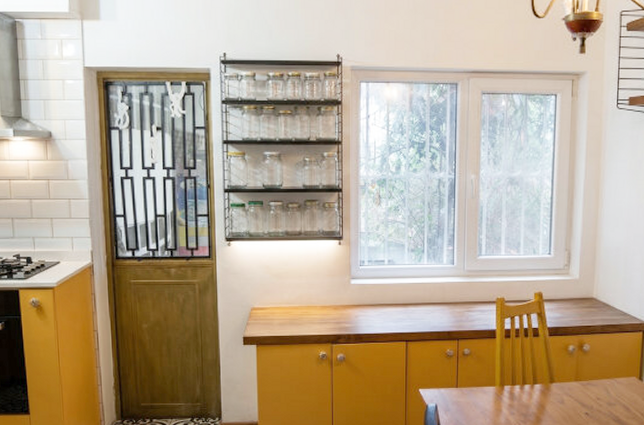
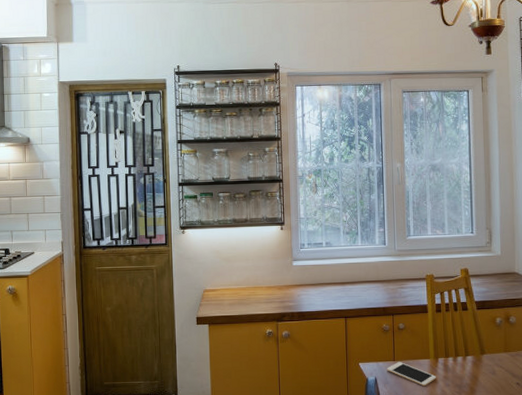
cell phone: none [448,388,502,415] -> present [387,361,437,387]

